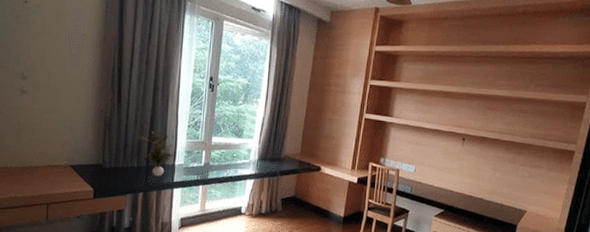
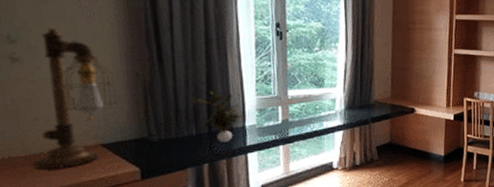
desk lamp: none [25,69,86,181] -> present [33,28,117,169]

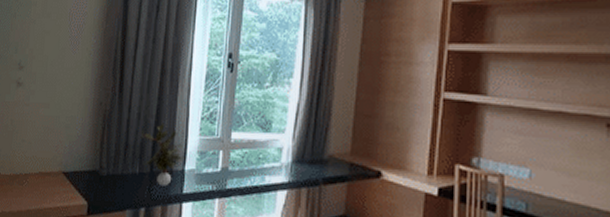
desk lamp: present [33,28,117,169] -> none [14,56,84,192]

